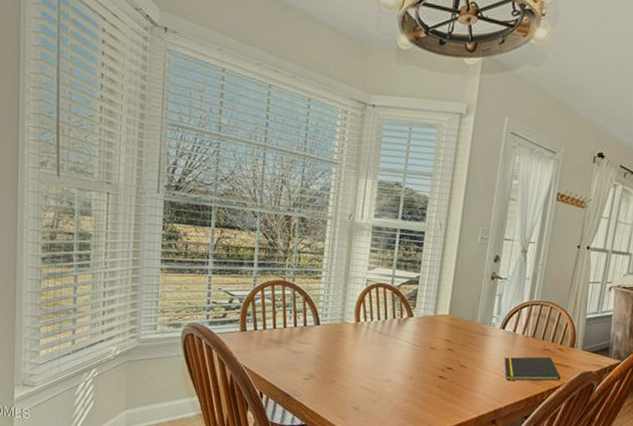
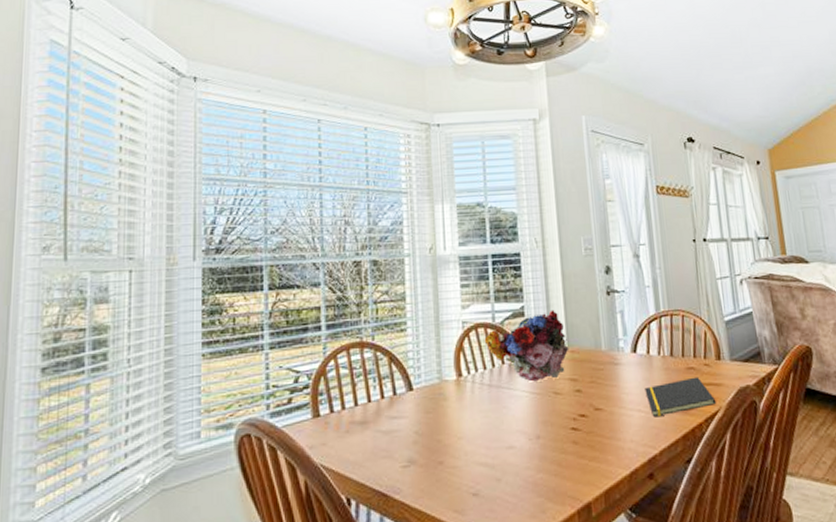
flower bouquet: none [382,283,450,337] -> present [484,310,569,382]

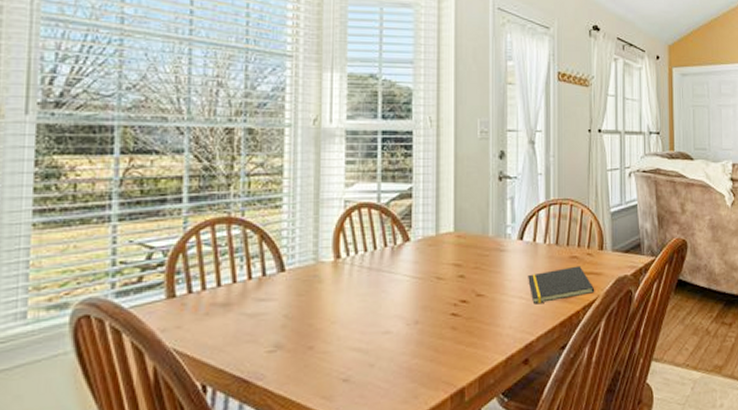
flower bouquet: present [484,310,569,382] -> none [367,192,456,266]

